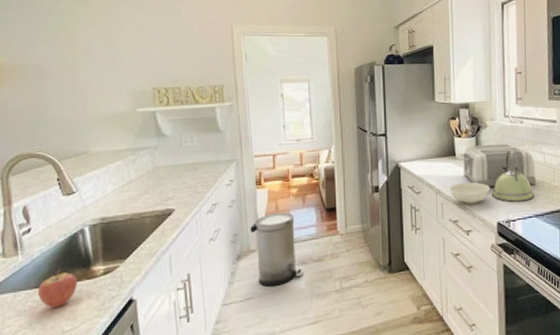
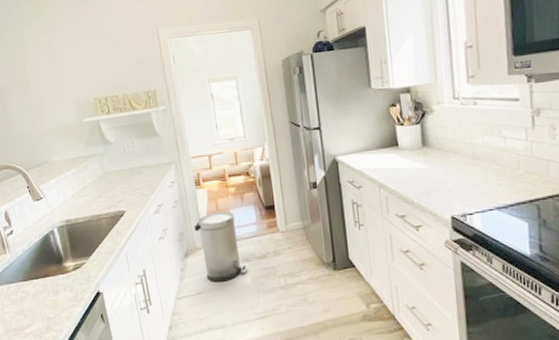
fruit: present [37,268,78,308] -> none [24,265,55,298]
bowl: present [449,182,490,205] -> none [394,173,441,199]
toaster: present [459,143,537,187] -> none [403,128,497,179]
kettle: present [492,151,534,202] -> none [443,136,494,194]

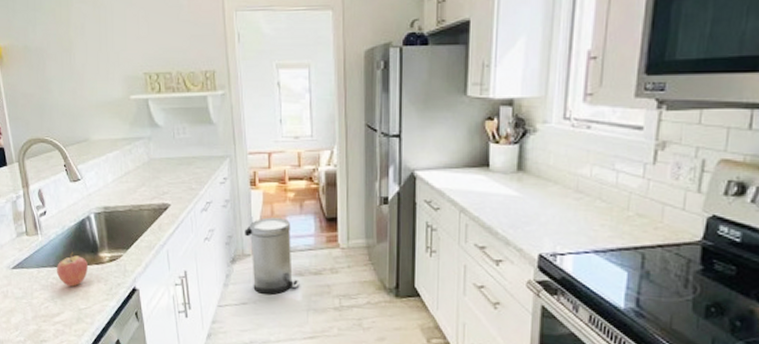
fruit: none [24,265,55,298] -> present [56,251,89,287]

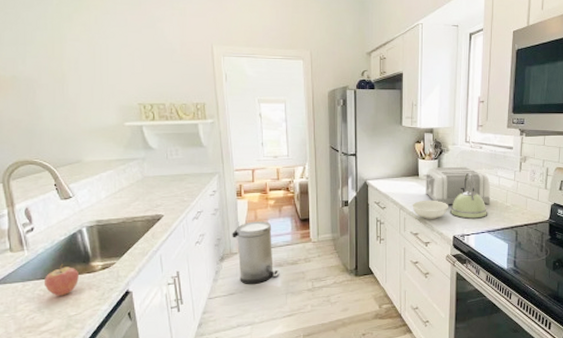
bowl: none [478,200,533,230] -> present [412,200,448,220]
toaster: none [494,154,602,212] -> present [422,166,491,205]
kettle: none [536,165,595,232] -> present [450,173,487,219]

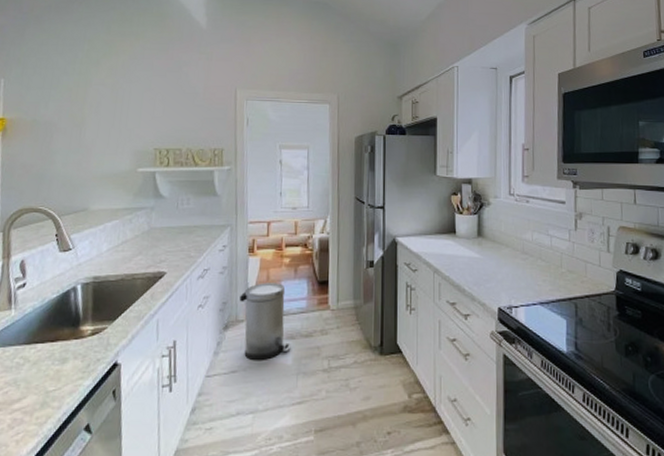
fruit: present [43,263,80,296] -> none [25,326,66,366]
bowl: present [412,200,448,220] -> none [448,262,491,287]
toaster: present [422,166,491,205] -> none [460,223,542,270]
kettle: present [450,173,487,219] -> none [494,231,539,287]

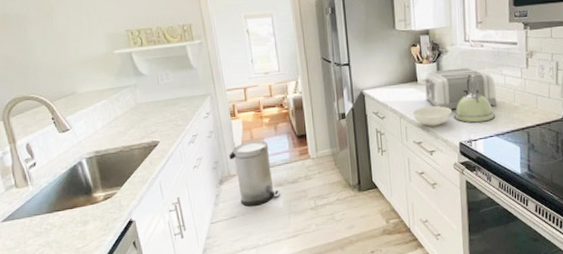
bowl: none [448,262,491,287] -> present [412,105,452,127]
toaster: none [460,223,542,270] -> present [421,67,497,110]
kettle: none [494,231,539,287] -> present [454,74,495,123]

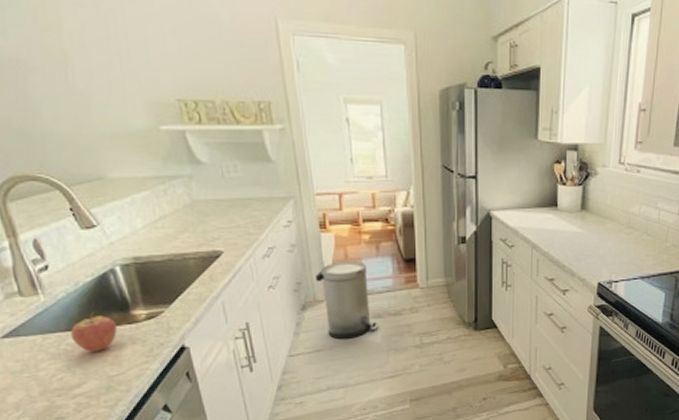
fruit: none [49,196,84,229] -> present [70,311,118,352]
bowl: present [412,105,452,127] -> none [547,237,593,263]
toaster: present [421,67,497,110] -> none [562,195,648,245]
kettle: present [454,74,495,123] -> none [596,204,642,261]

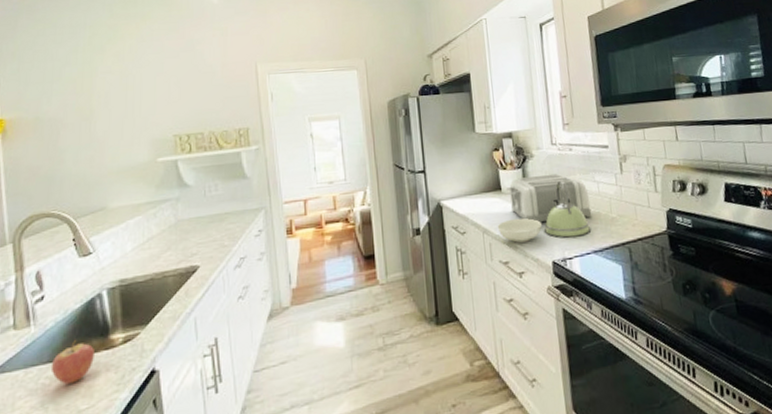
pedal bin: present [315,261,379,340] -> none [282,263,342,349]
bowl: none [547,237,593,263] -> present [497,218,542,244]
toaster: none [562,195,648,245] -> present [505,173,592,223]
kettle: none [596,204,642,261] -> present [544,181,590,238]

